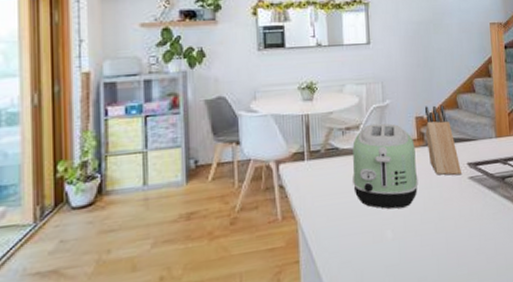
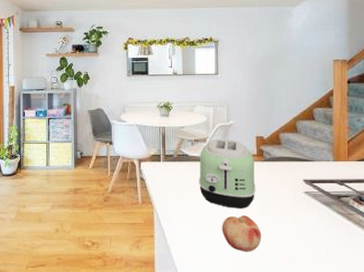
fruit: none [382,215,427,262] -> present [222,215,261,252]
knife block: present [424,104,461,176] -> none [264,128,297,189]

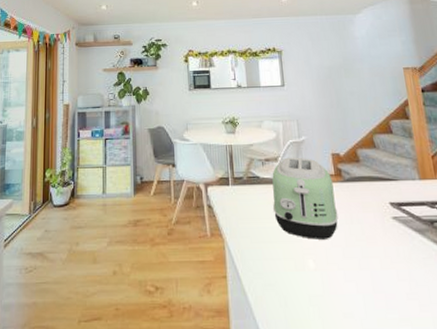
fruit: present [222,215,261,252] -> none [303,248,351,294]

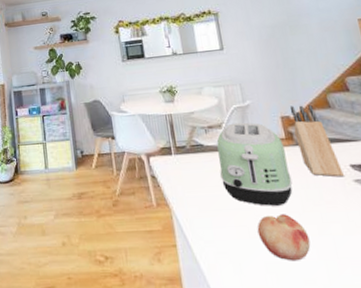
fruit: none [303,248,351,294] -> present [257,214,311,261]
knife block: none [340,143,384,214] -> present [289,104,344,177]

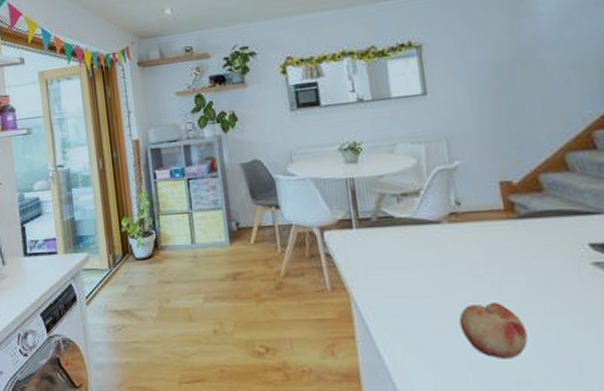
toaster: present [216,122,293,206] -> none [412,188,510,293]
knife block: present [289,104,344,177] -> none [512,166,580,259]

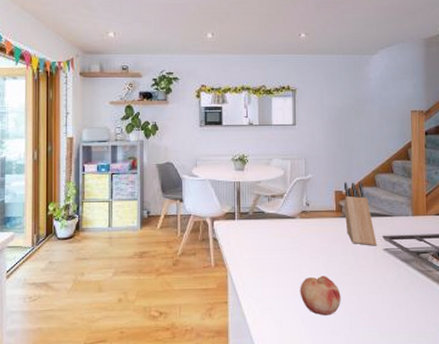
knife block: none [512,166,580,259] -> present [343,182,377,246]

